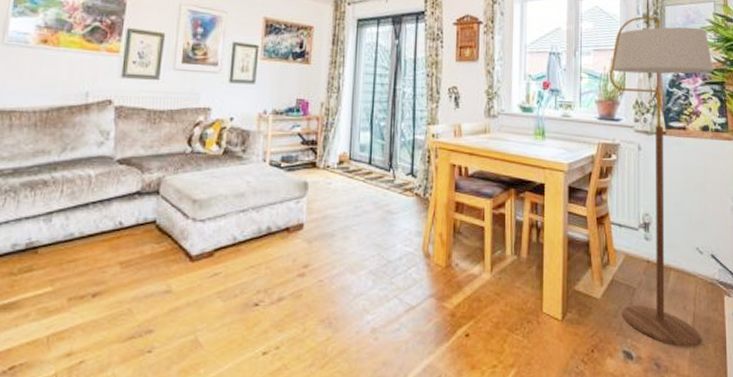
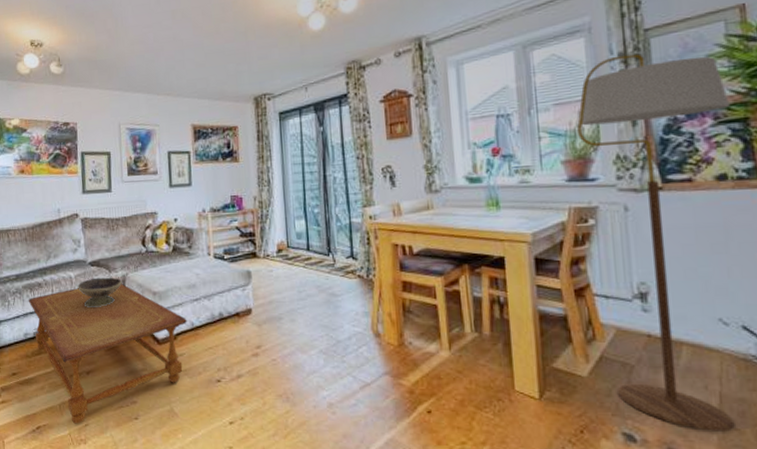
coffee table: none [25,187,229,361] -> present [28,283,187,424]
decorative bowl: none [97,178,156,216] -> present [78,277,122,309]

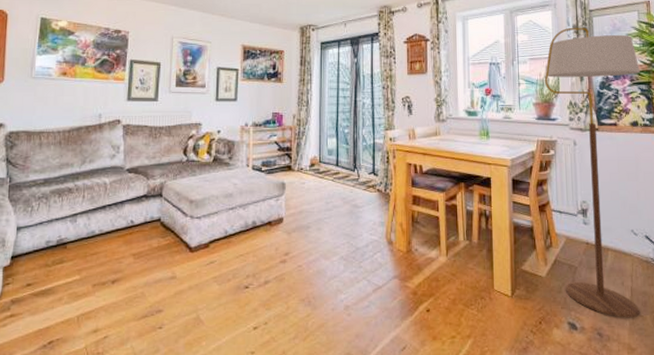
coffee table: present [28,283,187,424] -> none [55,190,221,337]
decorative bowl: present [78,277,122,309] -> none [112,184,159,216]

